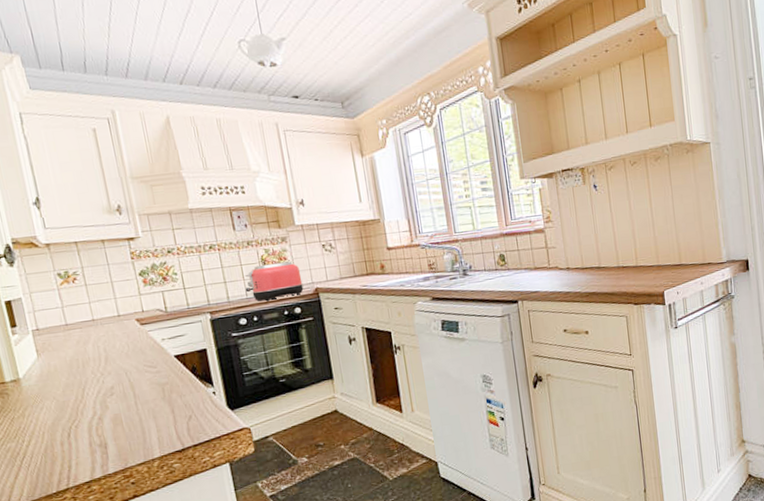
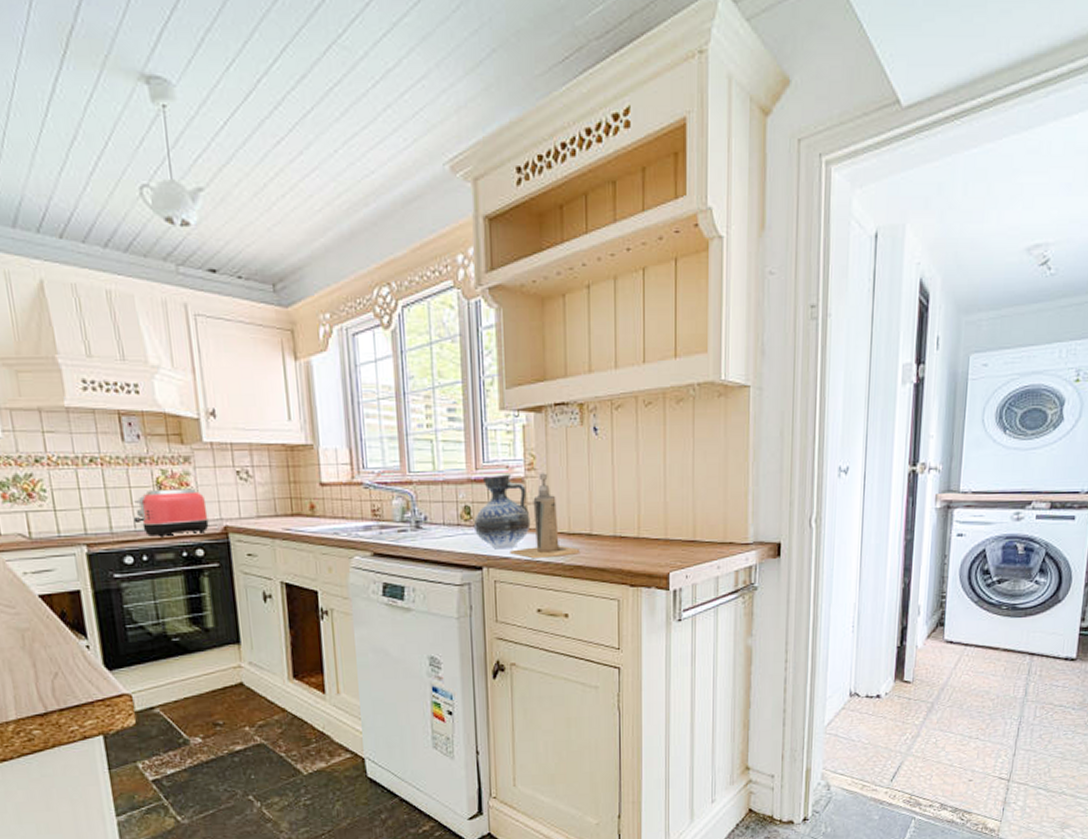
ceramic jug: none [507,227,553,286] -> present [473,474,531,549]
soap dispenser: none [538,223,593,291] -> present [510,473,581,559]

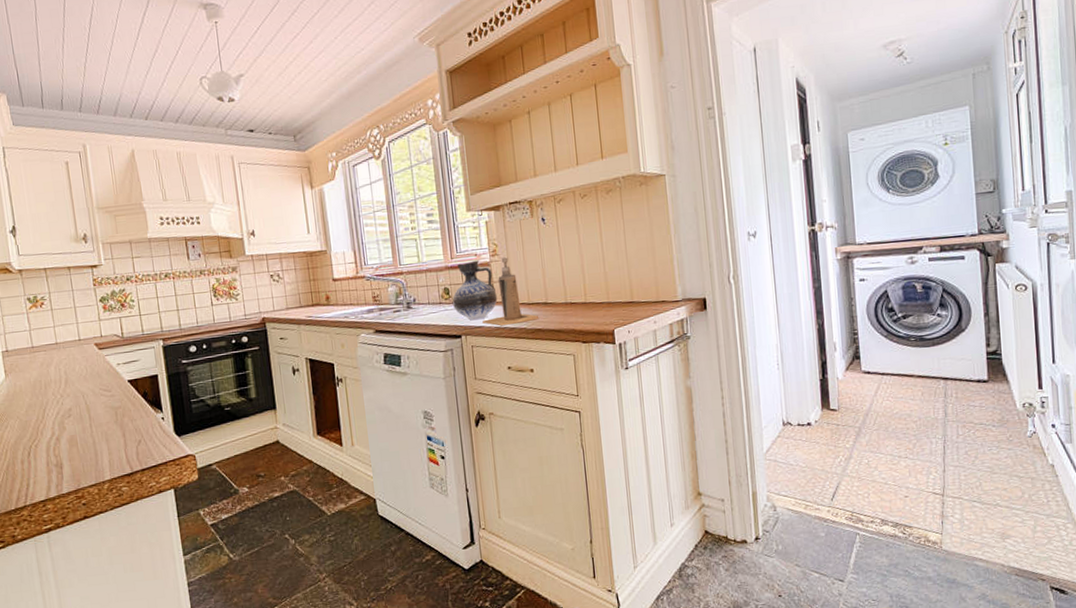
toaster: present [133,488,209,536] -> none [195,290,251,330]

